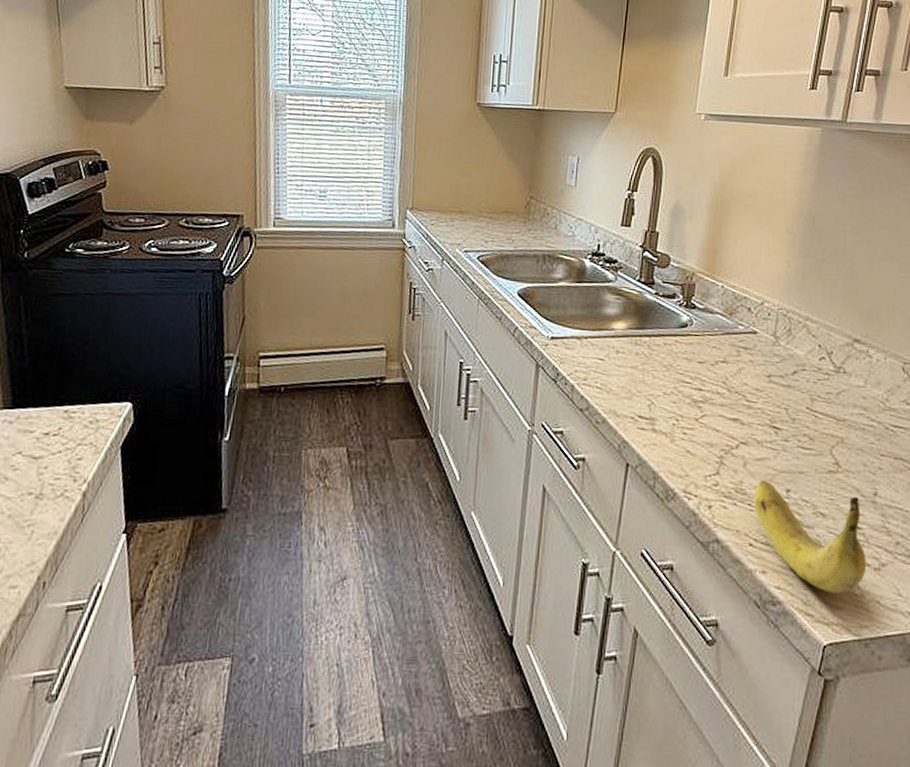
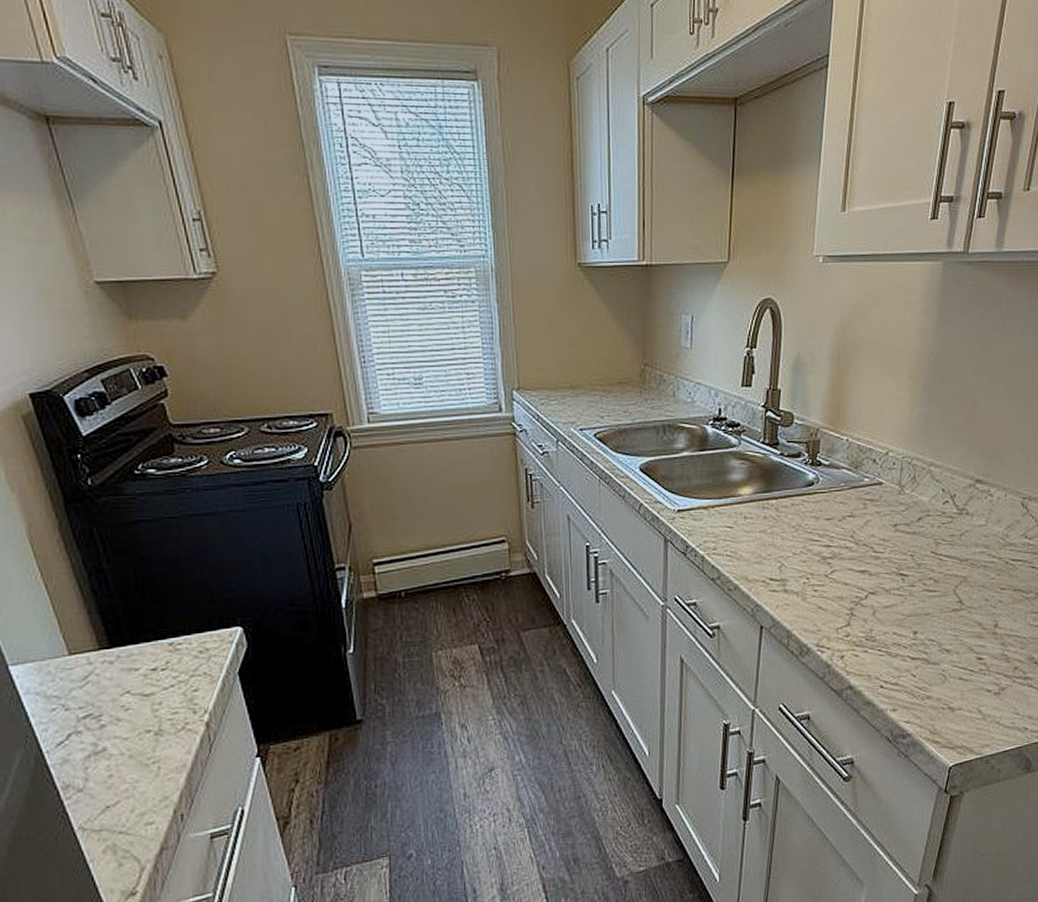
fruit: present [753,481,866,594] -> none [883,626,988,721]

